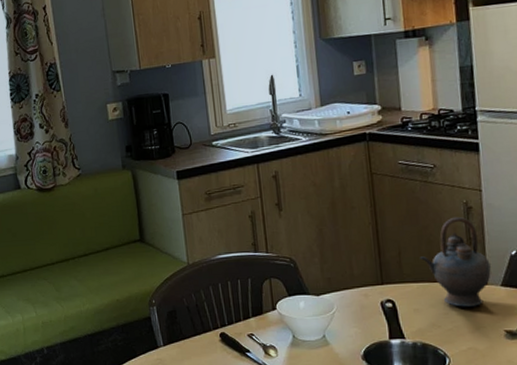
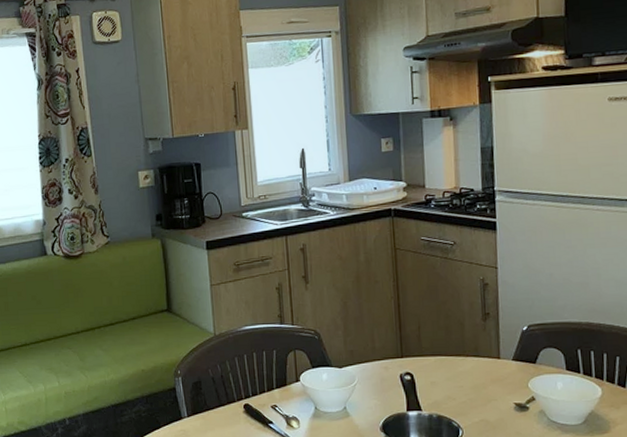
teapot: present [419,216,491,307] -> none [438,292,504,380]

